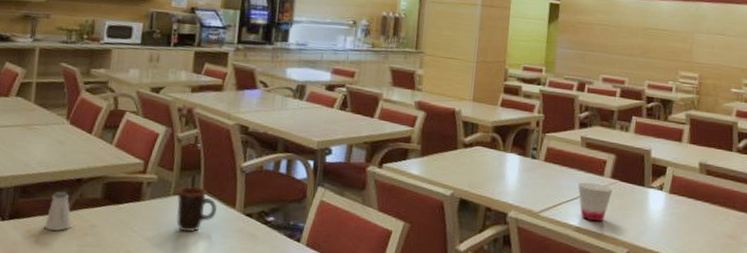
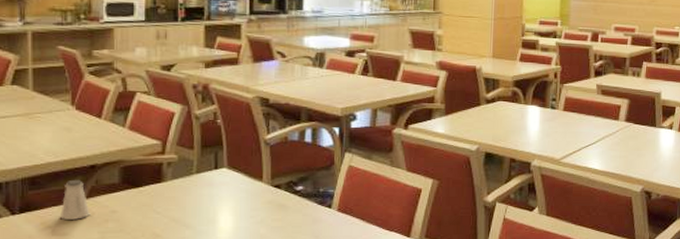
mug: present [176,186,217,232] -> none [199,162,243,209]
cup: present [577,182,613,222] -> none [595,127,627,163]

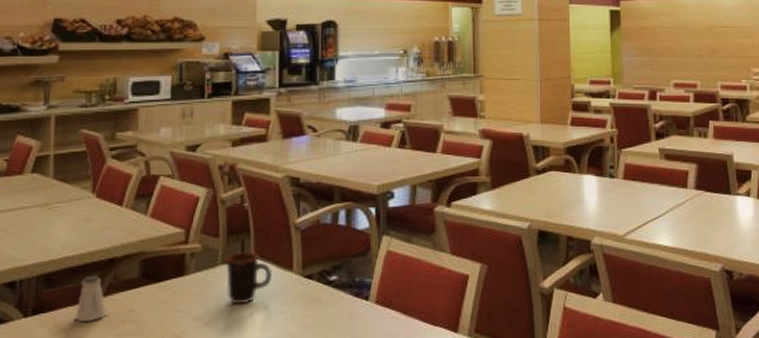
mug: none [199,162,243,209] -> present [224,251,271,305]

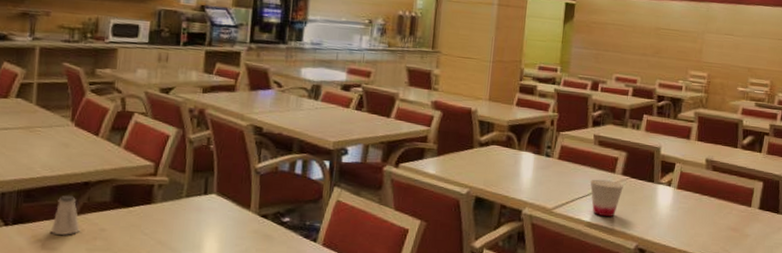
mug: present [224,251,271,305] -> none [188,188,231,234]
cup: none [661,197,699,238] -> present [590,179,624,217]

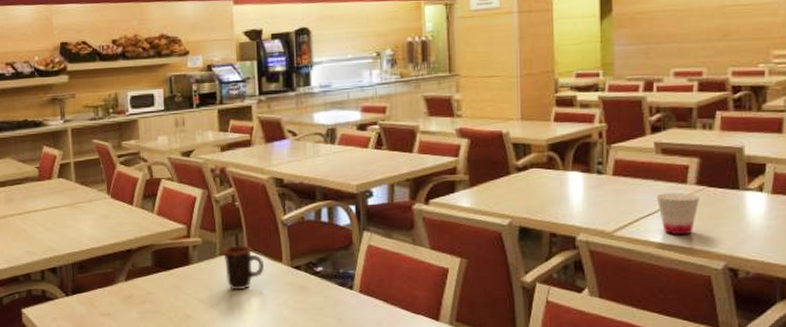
saltshaker: present [51,195,80,235] -> none [105,263,130,301]
mug: none [188,188,231,234] -> present [222,244,264,291]

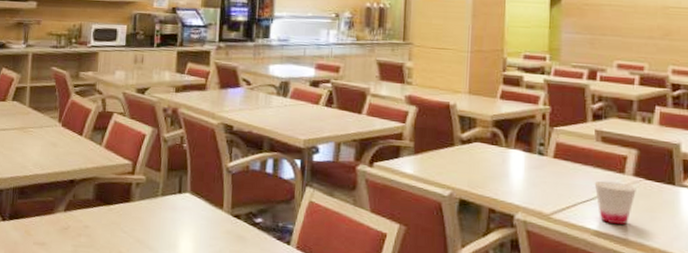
mug: present [222,244,264,291] -> none [164,186,204,233]

